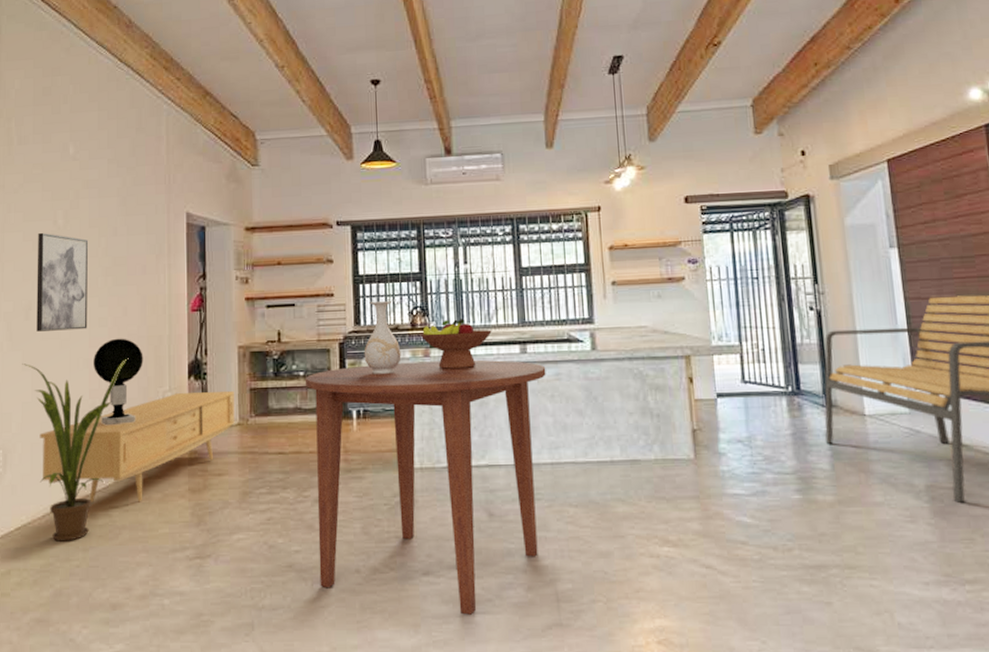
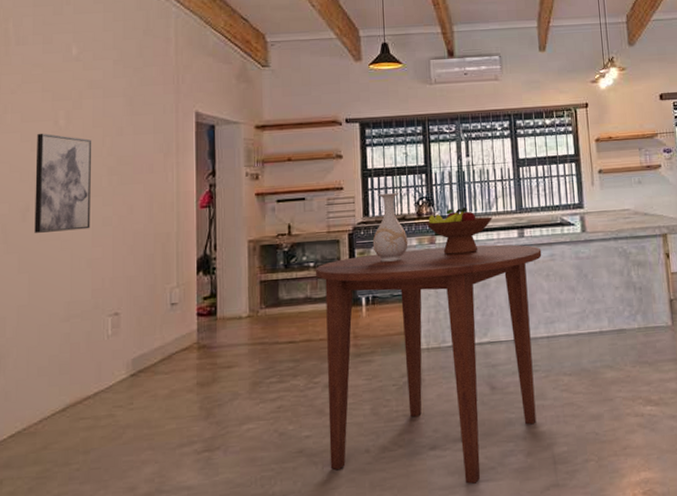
house plant: present [22,358,128,542] -> none [18,256,133,446]
sideboard: present [39,391,235,504] -> none [36,284,245,405]
table lamp: present [94,338,143,426] -> none [97,236,150,325]

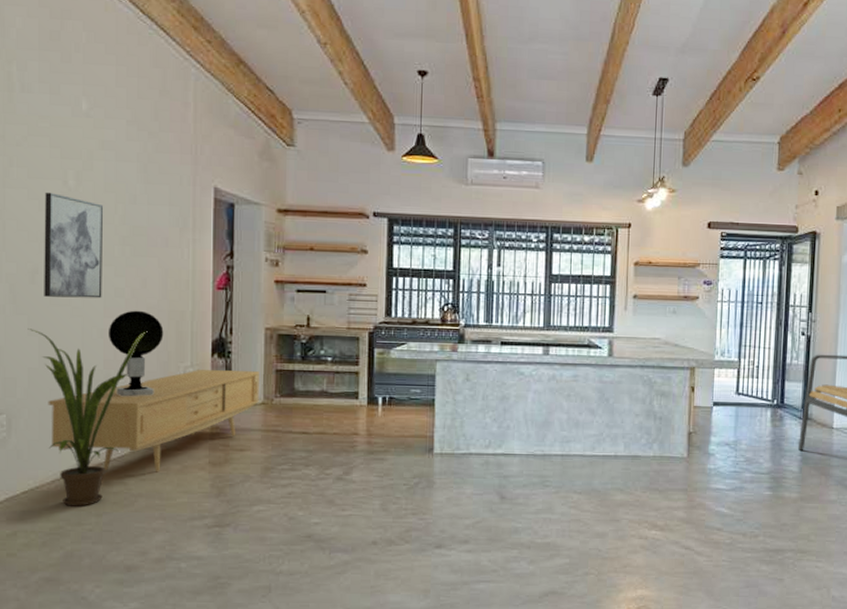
house plant: none [18,256,133,446] -> present [27,328,146,506]
sideboard: none [36,284,245,405] -> present [48,370,259,473]
table lamp: none [97,236,150,325] -> present [109,310,164,397]
dining table: present [315,244,542,484] -> none [332,355,565,583]
vase: present [372,193,408,262] -> none [393,295,430,365]
fruit bowl: present [426,206,492,255] -> none [449,317,518,366]

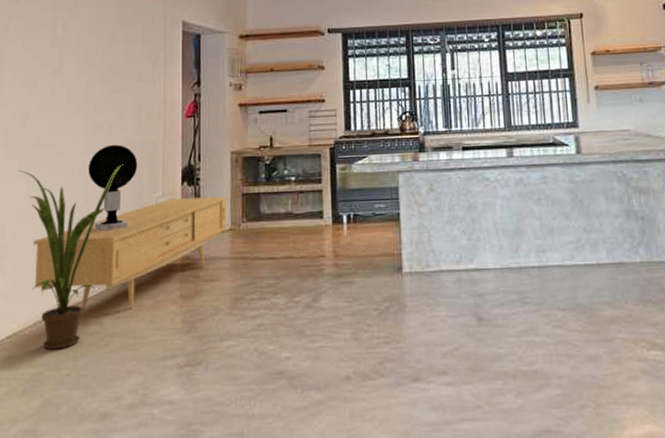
wall art: present [44,192,104,299] -> none [33,41,87,138]

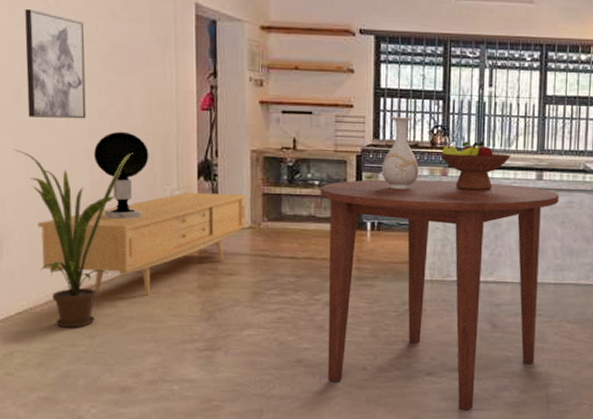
wall art: none [33,41,87,138] -> present [25,8,86,119]
dining table: none [296,164,533,422] -> present [320,179,559,411]
vase: none [354,106,391,179] -> present [381,117,419,190]
fruit bowl: none [409,122,479,174] -> present [439,140,511,191]

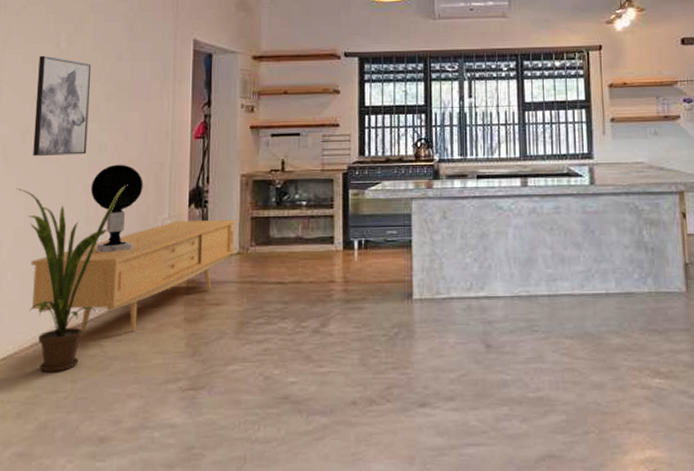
dining table: present [320,179,559,411] -> none [307,192,546,447]
vase: present [381,117,419,190] -> none [367,133,404,205]
fruit bowl: present [439,140,511,191] -> none [423,150,494,202]

